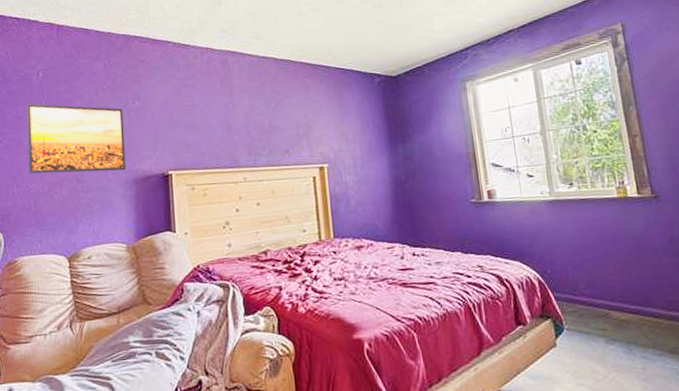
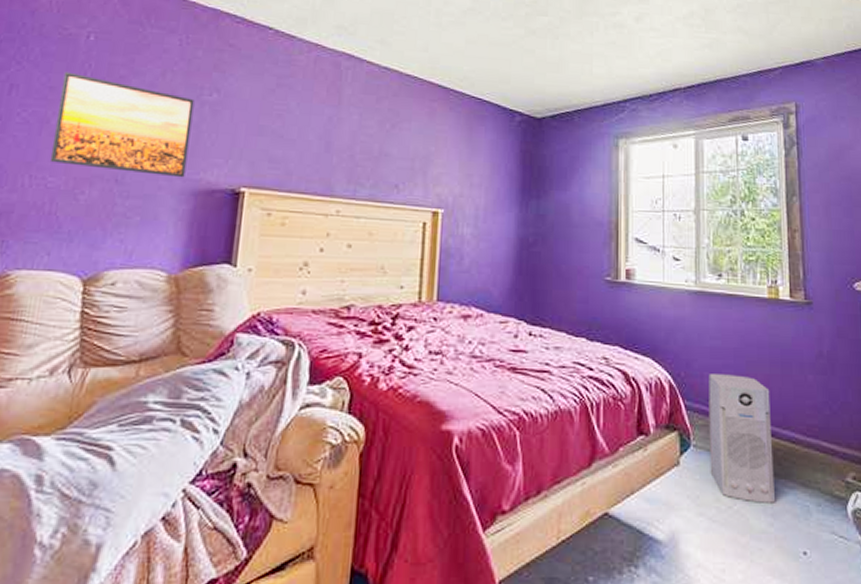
air purifier: none [572,266,646,371] -> present [708,374,775,503]

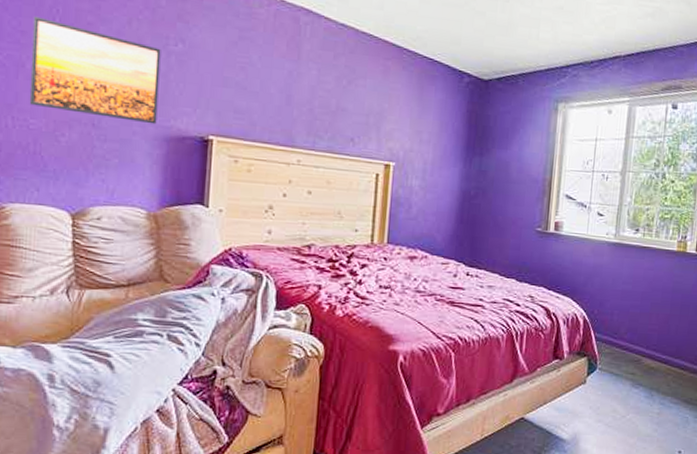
air purifier: present [708,374,775,503] -> none [610,312,668,415]

